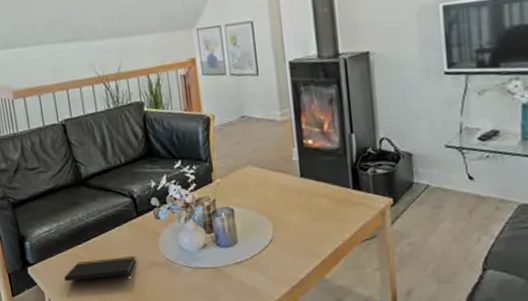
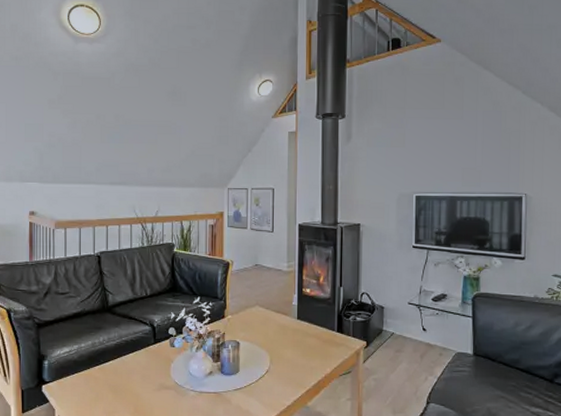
notepad: present [64,255,136,282] -> none [77,378,148,403]

